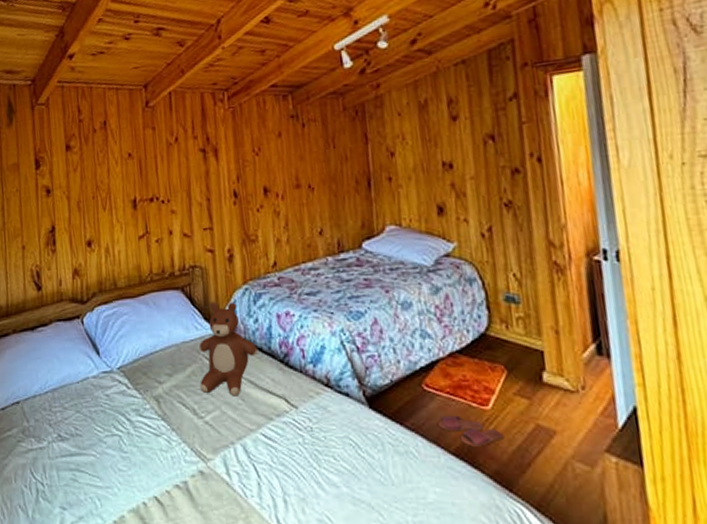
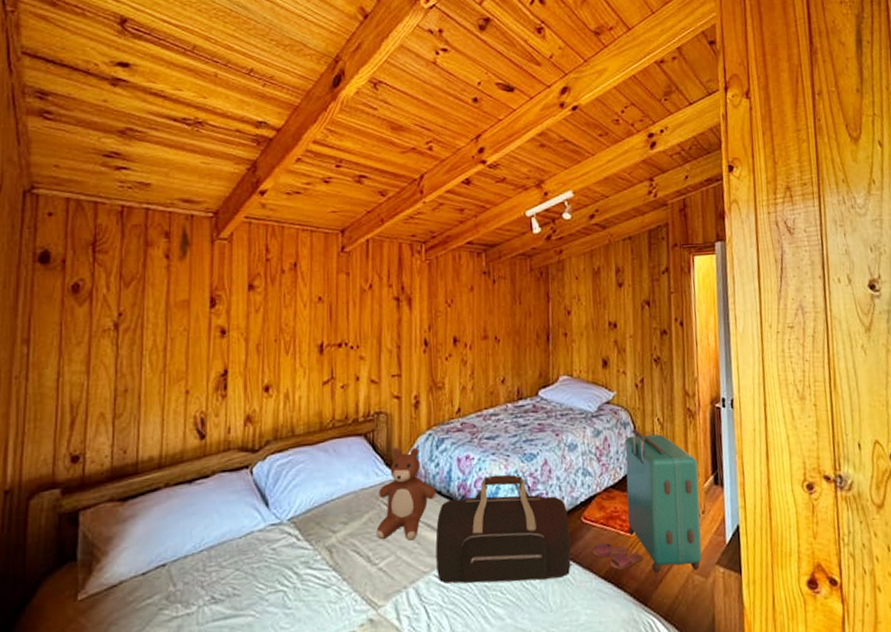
duffel bag: none [259,333,414,450] -> present [435,474,571,584]
suitcase: none [472,285,585,456] -> present [625,429,702,573]

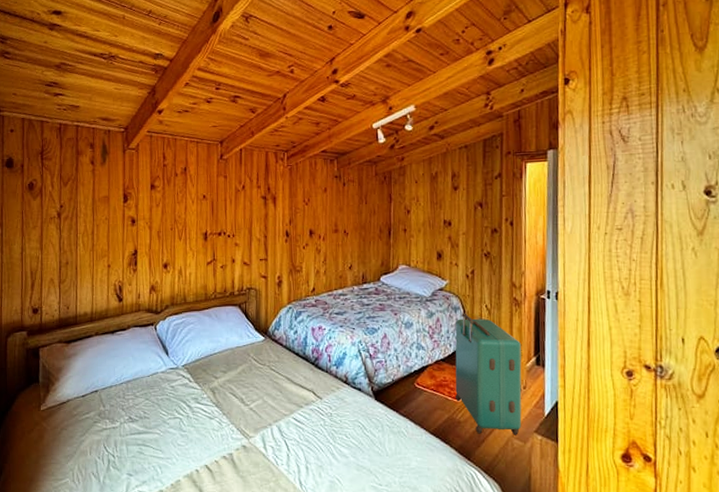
teddy bear: present [376,447,437,541] -> none [248,316,296,389]
duffel bag: present [435,474,571,584] -> none [294,343,405,431]
slippers: present [591,543,643,570] -> none [422,406,468,428]

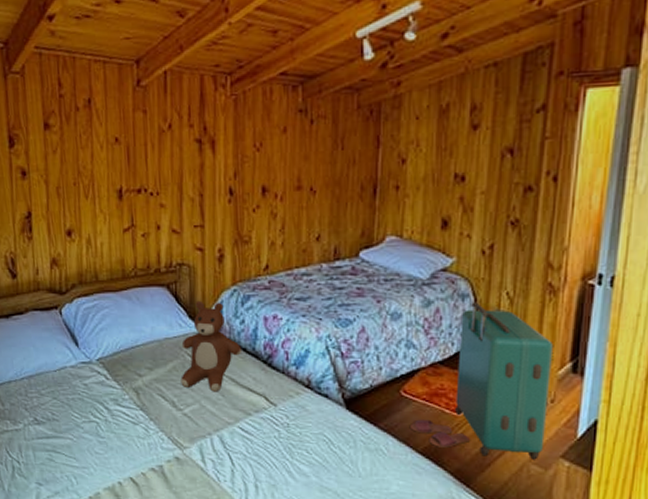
teddy bear: none [248,316,296,389] -> present [180,300,242,392]
slippers: none [422,406,468,428] -> present [409,419,470,448]

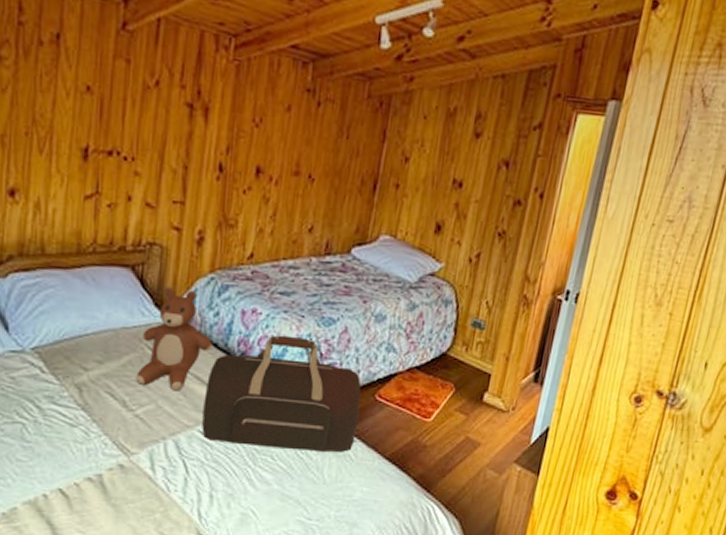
duffel bag: none [240,338,387,448] -> present [202,335,362,453]
slippers: present [409,419,470,448] -> none [380,424,436,453]
suitcase: present [455,302,553,460] -> none [425,308,521,465]

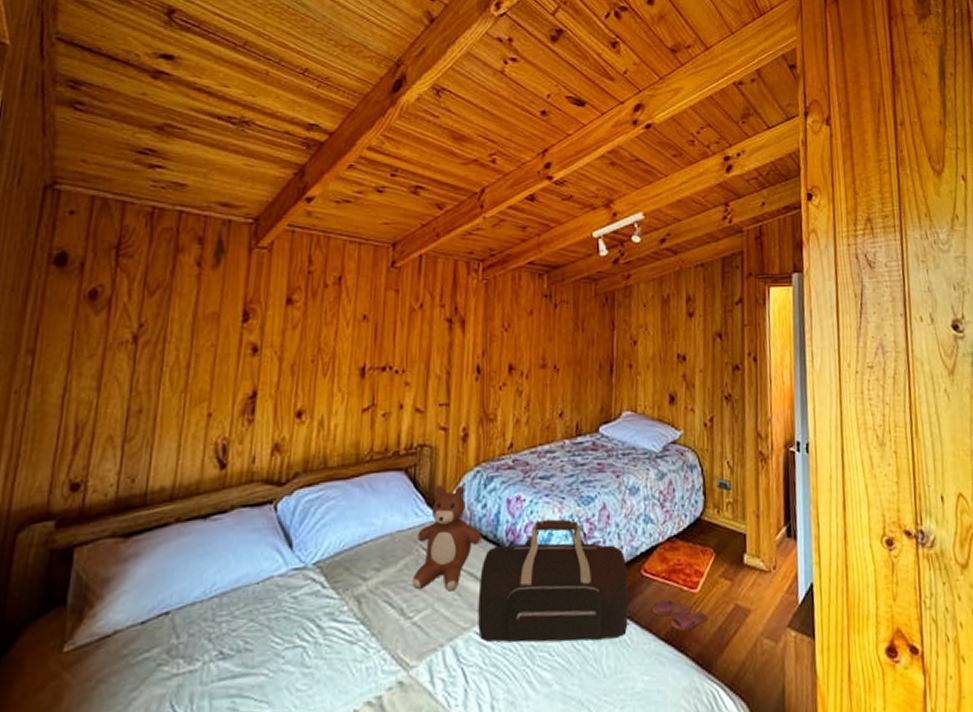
slippers: none [380,424,436,453] -> present [651,600,708,631]

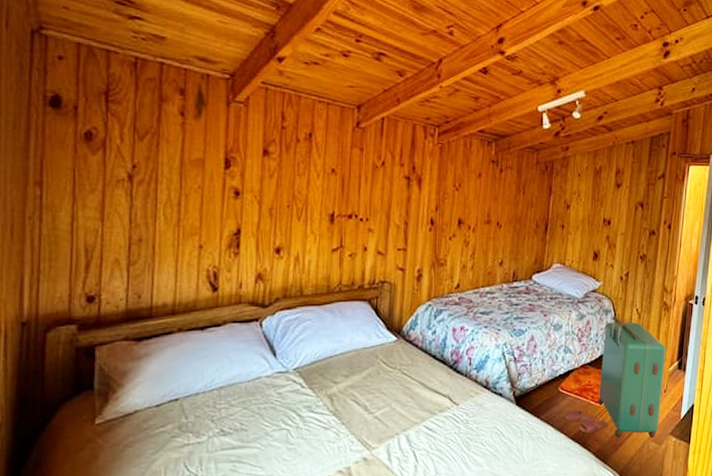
teddy bear: present [412,484,483,591] -> none [374,314,432,395]
duffel bag: present [478,519,629,643] -> none [426,345,548,437]
suitcase: none [691,472,773,635] -> present [598,316,666,438]

